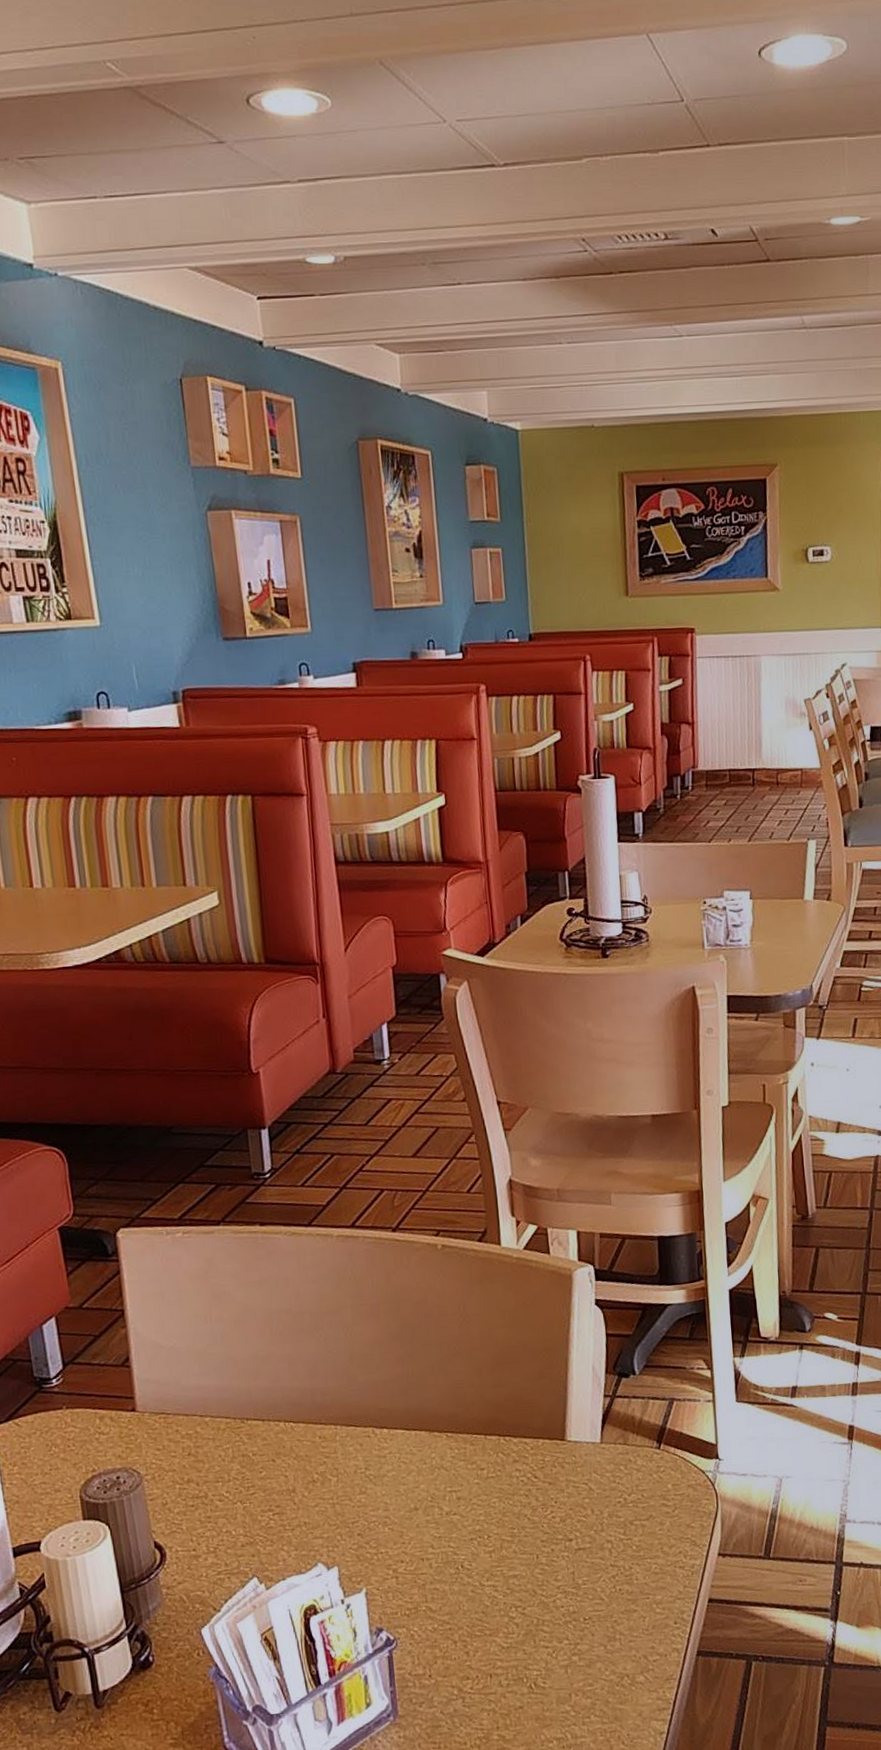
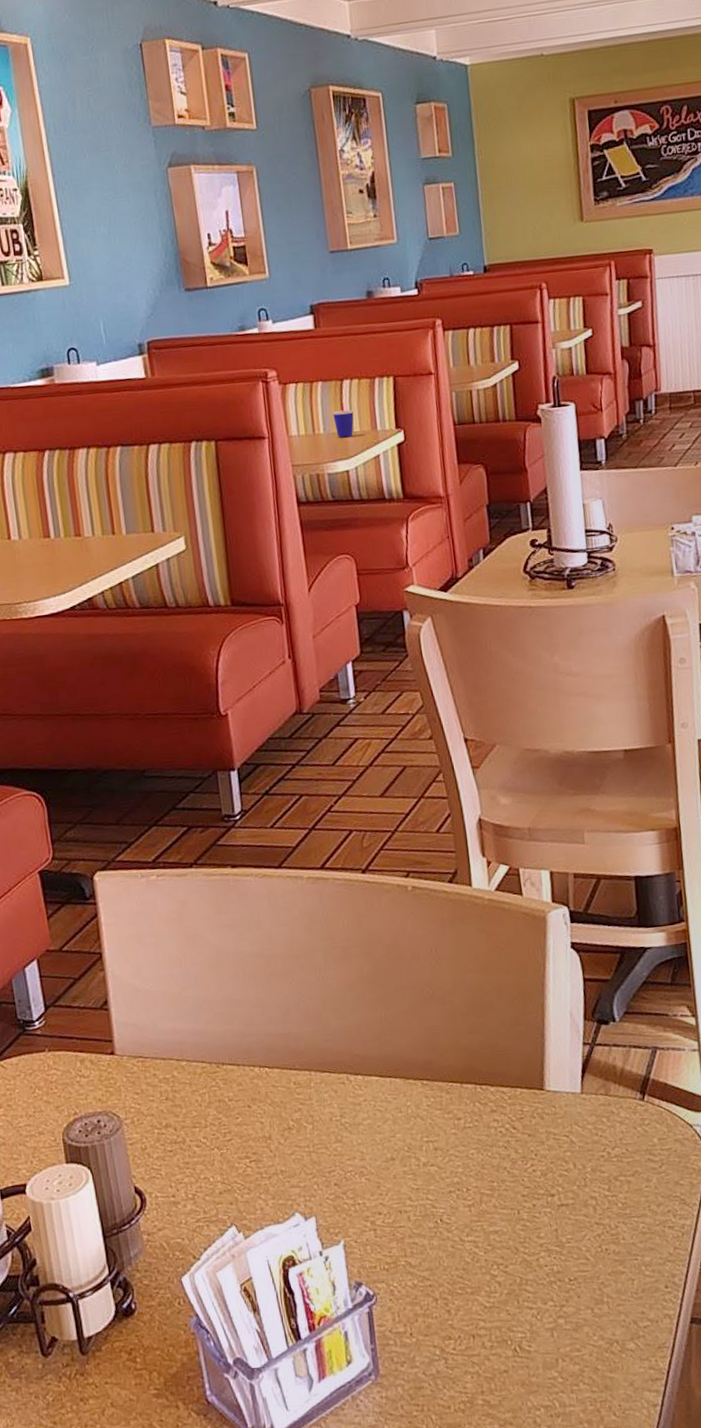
beverage cup: none [373,763,395,799] -> present [333,402,354,438]

